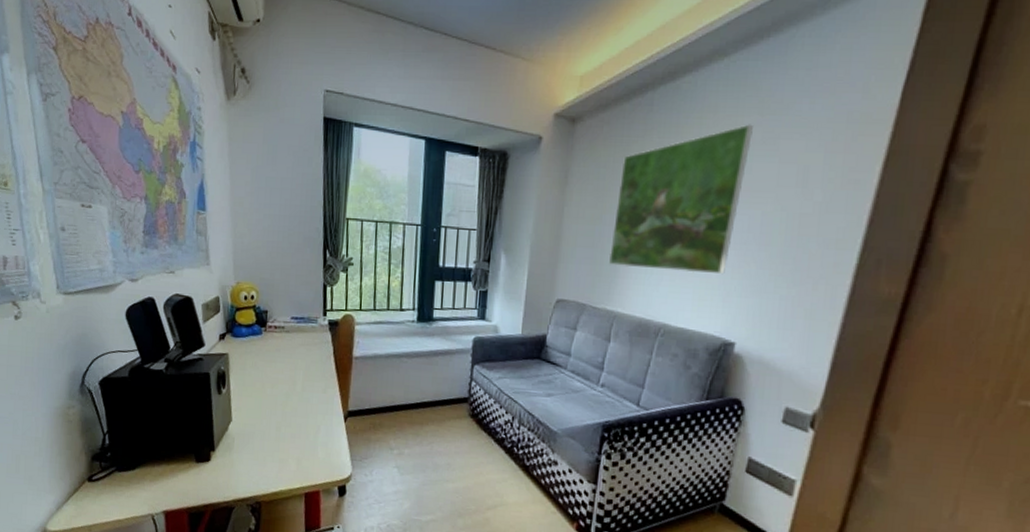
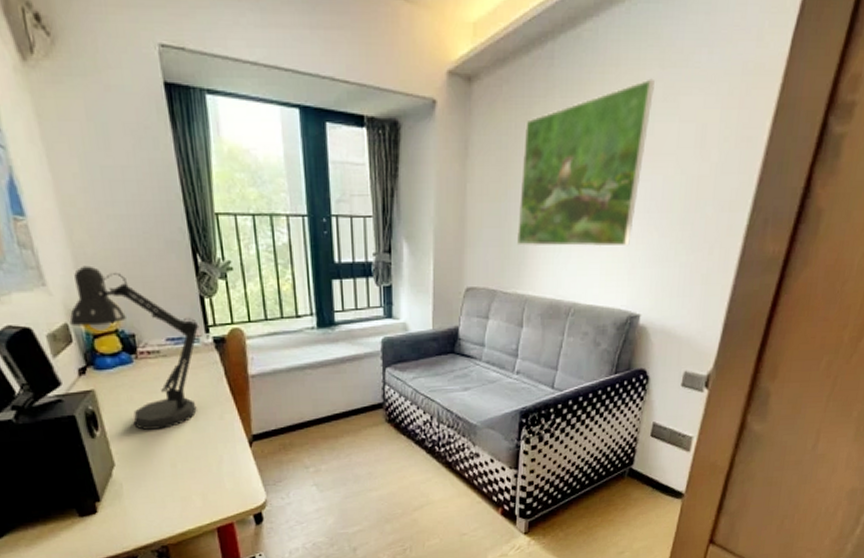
desk lamp: none [221,252,319,395] -> present [69,265,200,430]

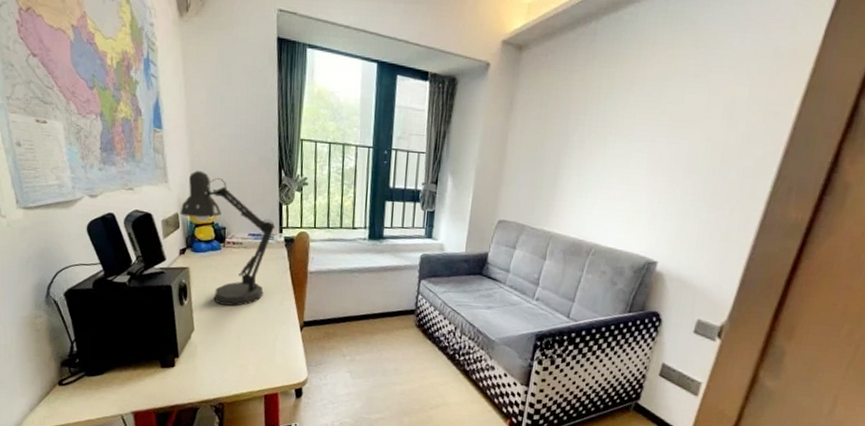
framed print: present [517,78,654,247] -> none [548,56,687,200]

